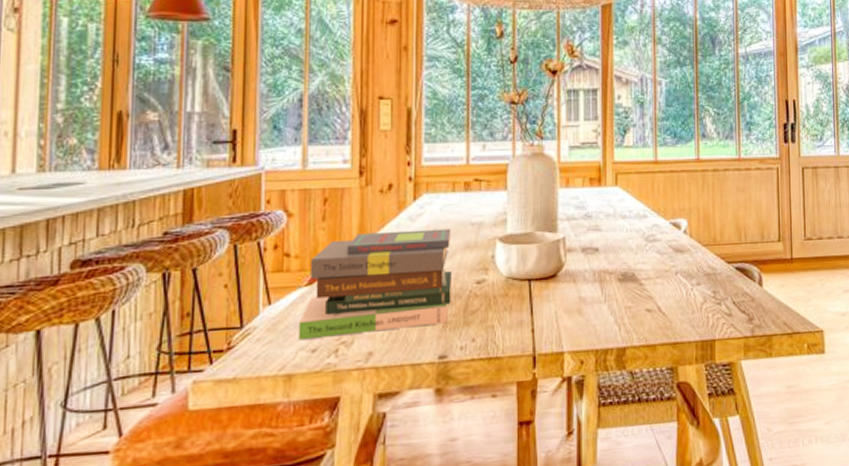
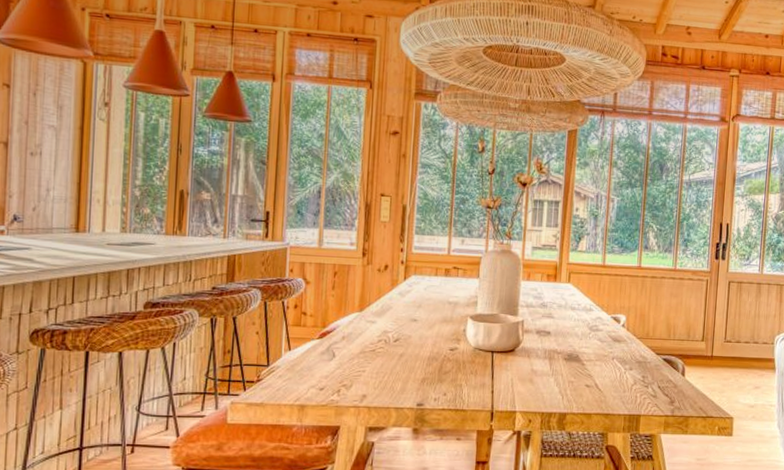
books: present [298,228,453,341] -> none [310,302,433,380]

